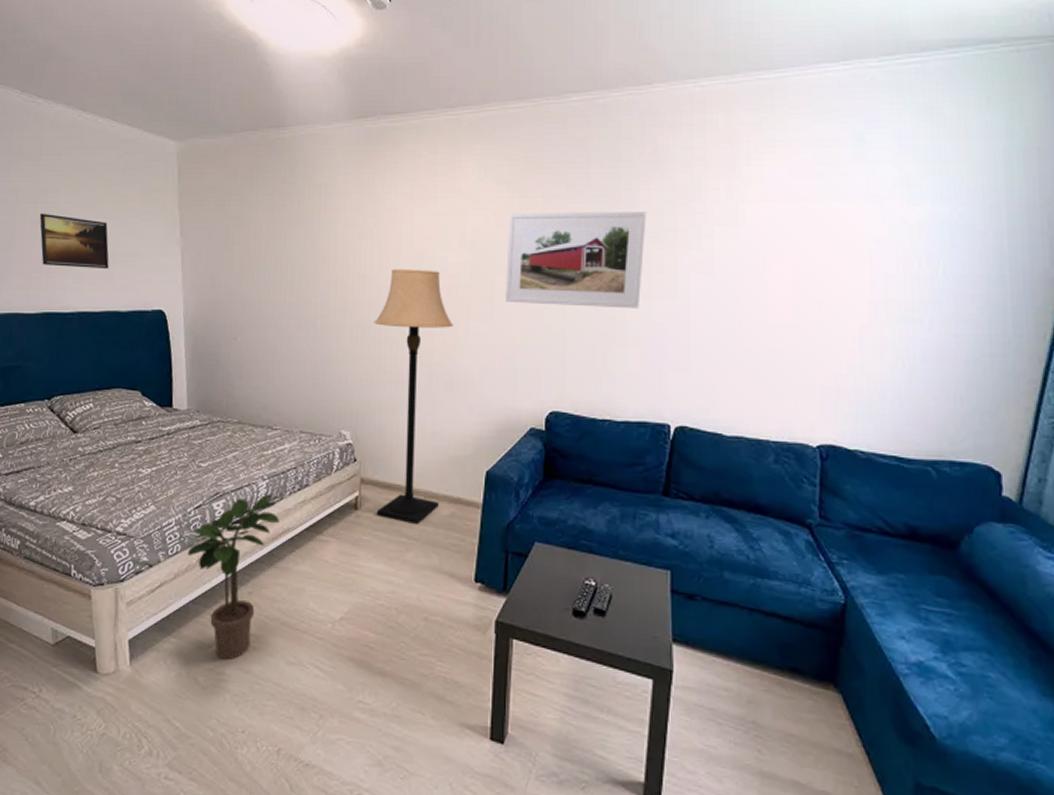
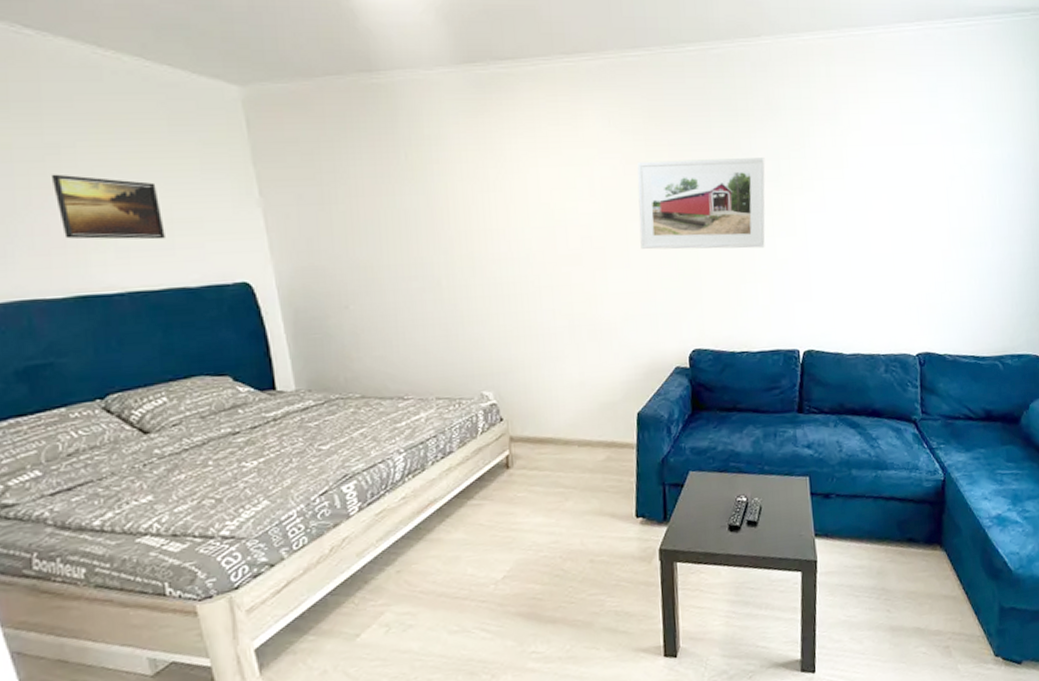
potted plant: present [187,494,279,660] -> none [316,466,424,646]
lamp: present [373,268,453,524] -> none [506,221,594,473]

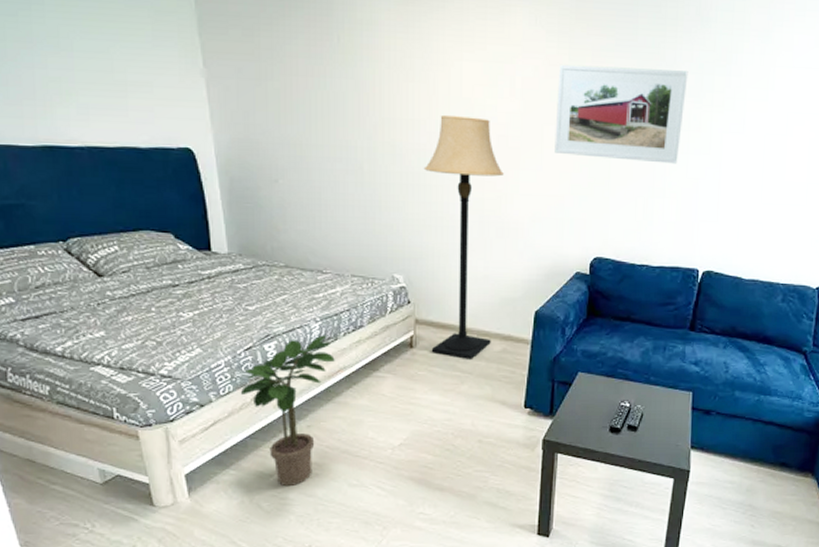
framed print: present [50,174,165,240] -> none [23,29,120,100]
potted plant: none [316,466,424,646] -> present [240,335,335,487]
lamp: none [506,221,594,473] -> present [423,114,504,359]

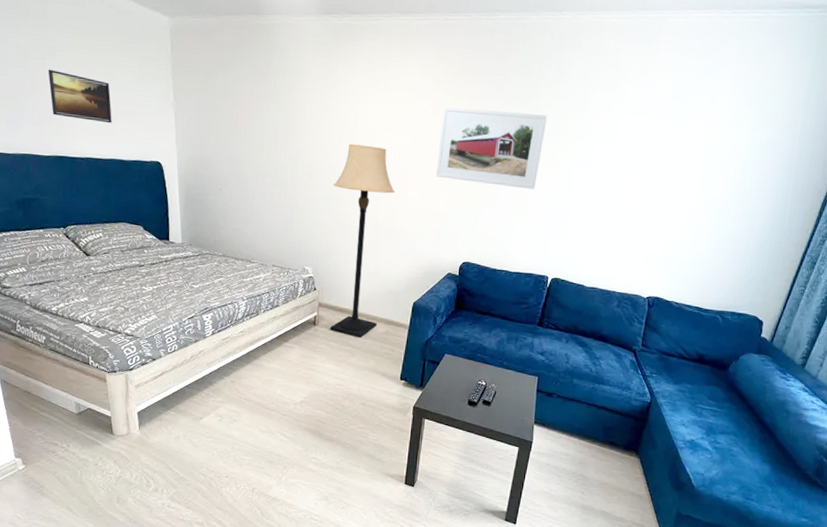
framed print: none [23,29,120,100] -> present [48,69,112,124]
potted plant: present [240,335,335,487] -> none [182,310,255,428]

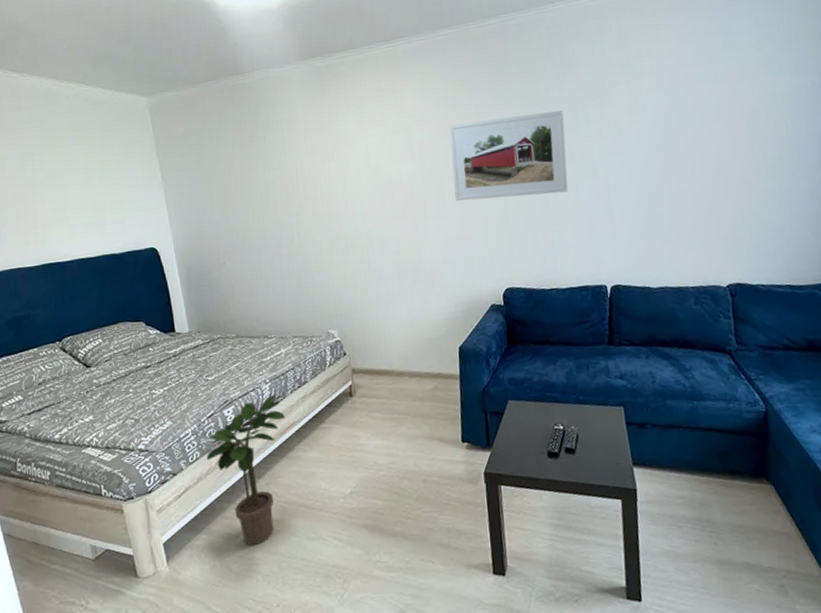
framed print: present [48,69,112,124] -> none [28,175,100,222]
potted plant: none [182,310,255,428] -> present [206,394,285,547]
lamp: present [331,143,395,338] -> none [344,181,423,401]

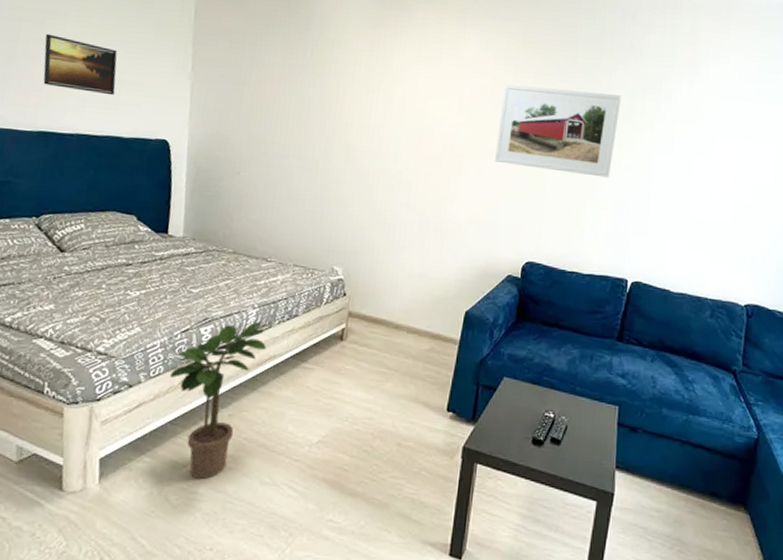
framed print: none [28,175,100,222] -> present [43,33,118,96]

